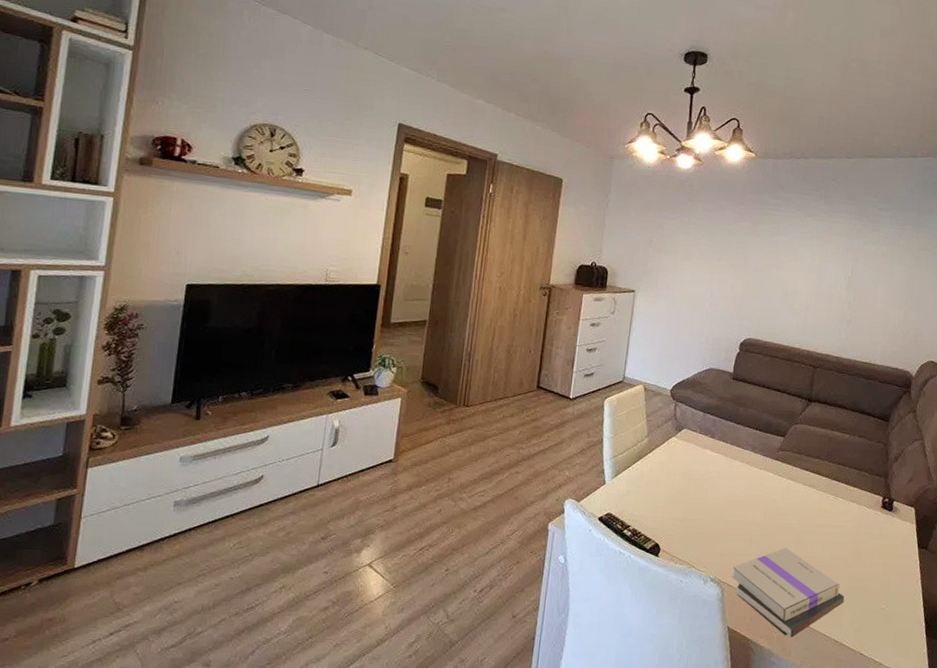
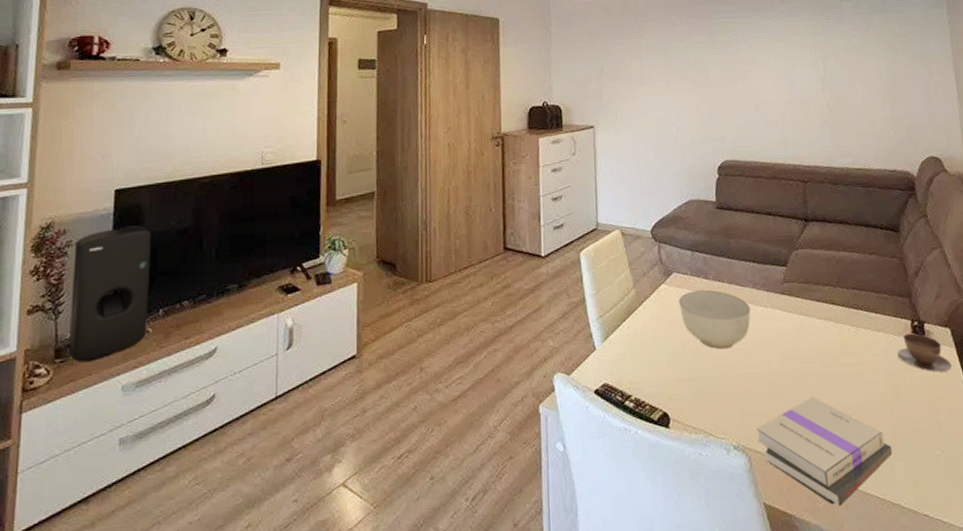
speaker: none [129,318,218,433] -> present [63,225,152,362]
bowl: none [684,446,747,499] -> present [679,290,751,349]
teacup: none [865,507,910,543] -> present [897,333,952,372]

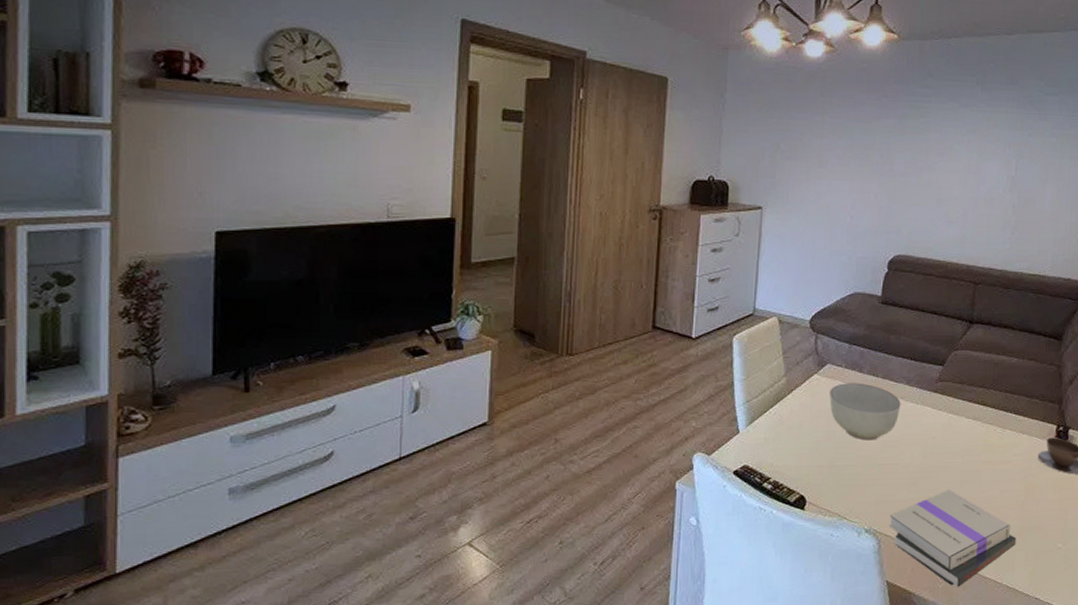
speaker: present [63,225,152,362] -> none [162,273,260,411]

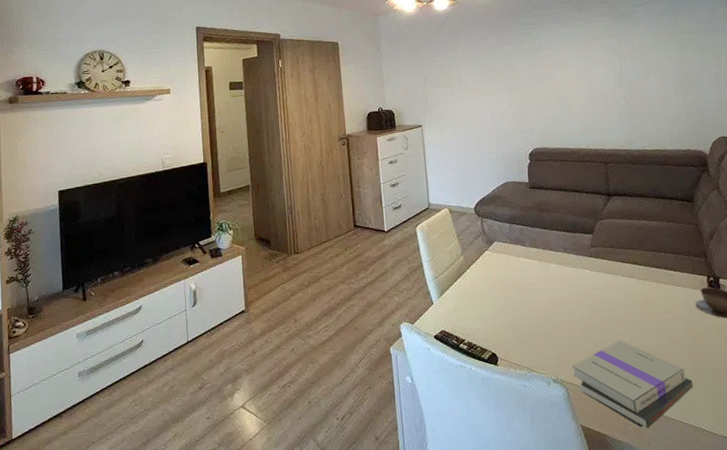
bowl: present [829,383,901,441] -> none [501,254,563,303]

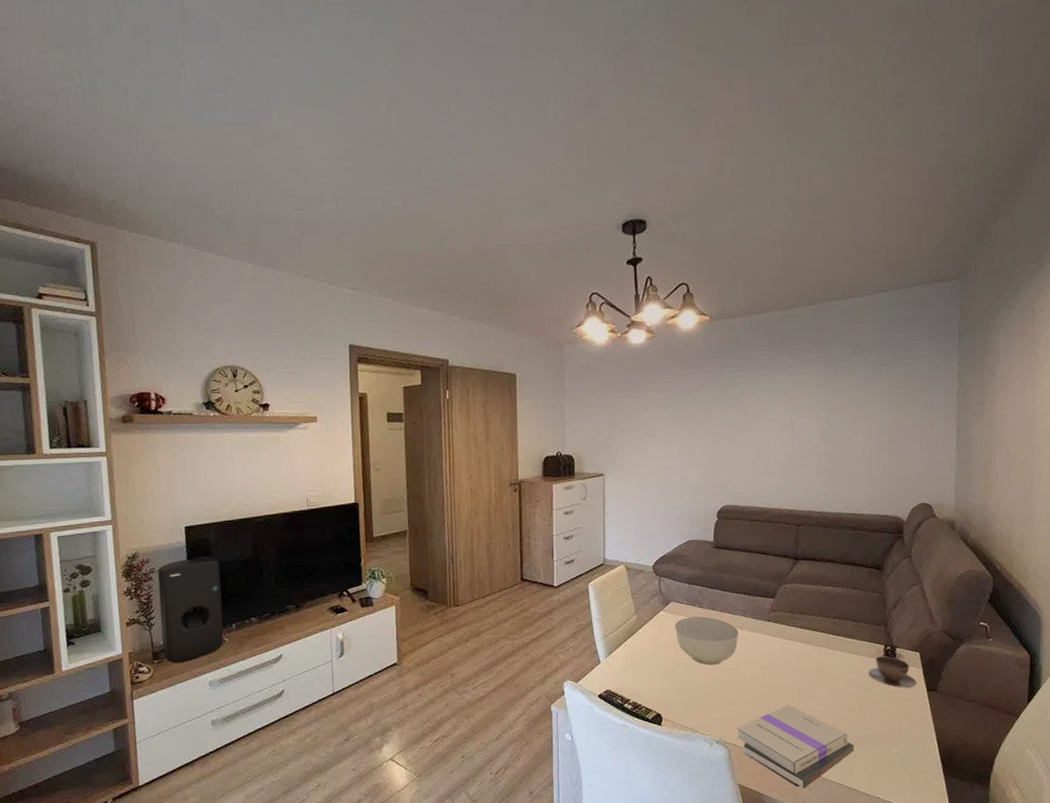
speaker: none [33,217,91,318] -> present [157,556,224,663]
bowl: none [501,254,563,303] -> present [675,616,739,665]

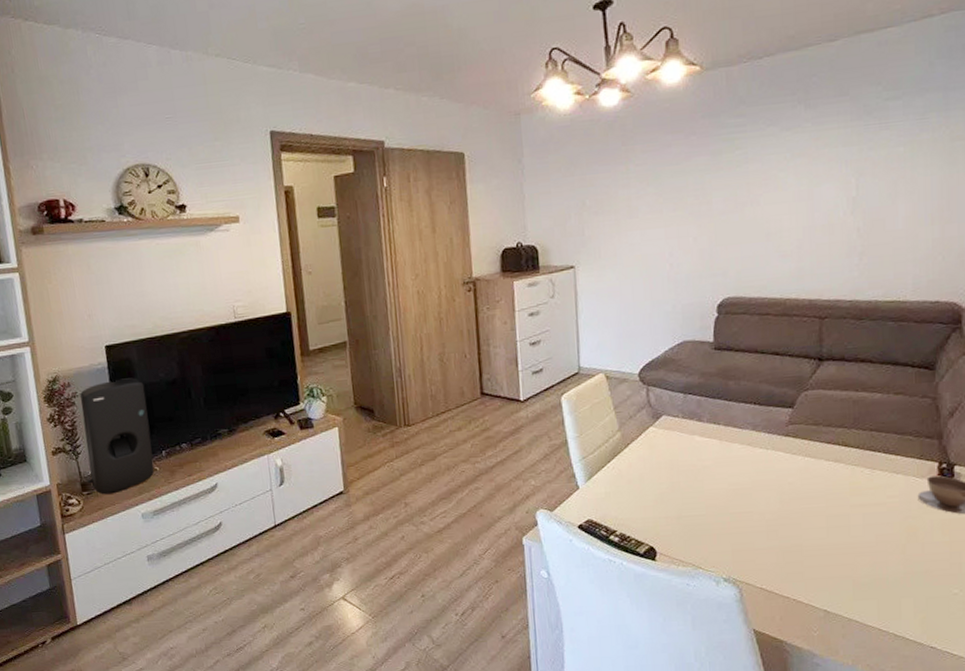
bowl: present [675,616,739,665] -> none [669,432,749,490]
books: present [737,704,854,789] -> none [750,535,901,635]

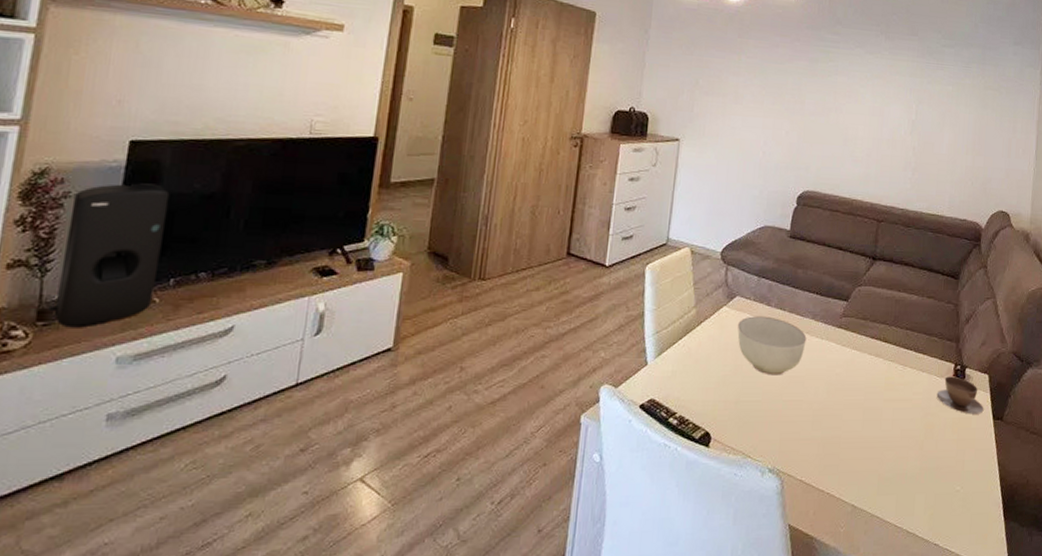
bowl: none [669,432,749,490] -> present [737,316,807,376]

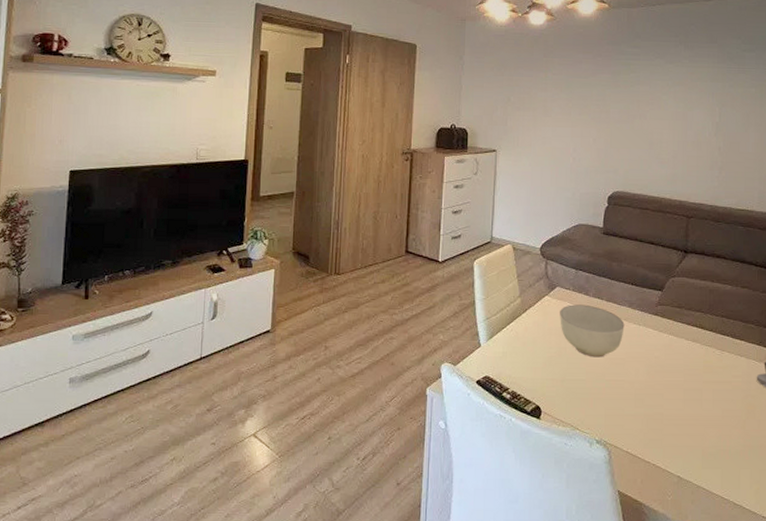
speaker: present [48,183,170,328] -> none [24,203,100,313]

